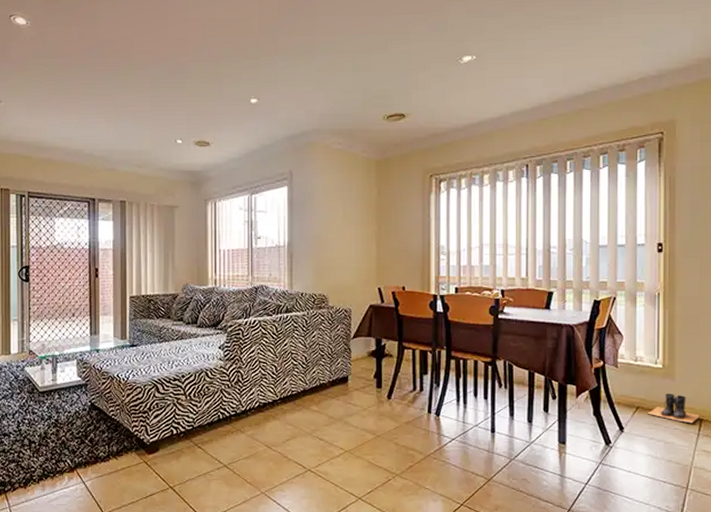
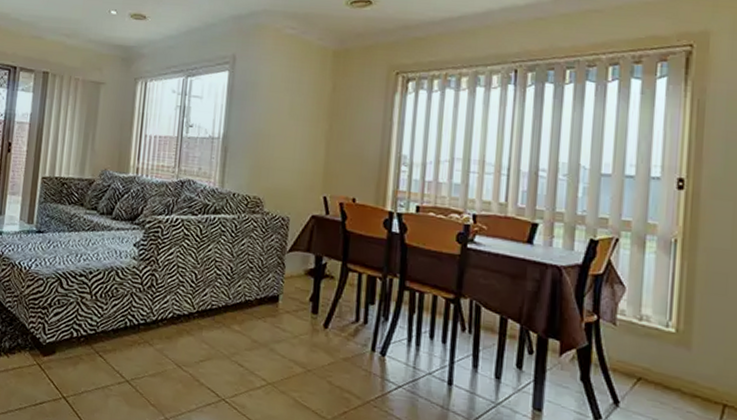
boots: present [646,393,701,424] -> none [651,365,725,409]

